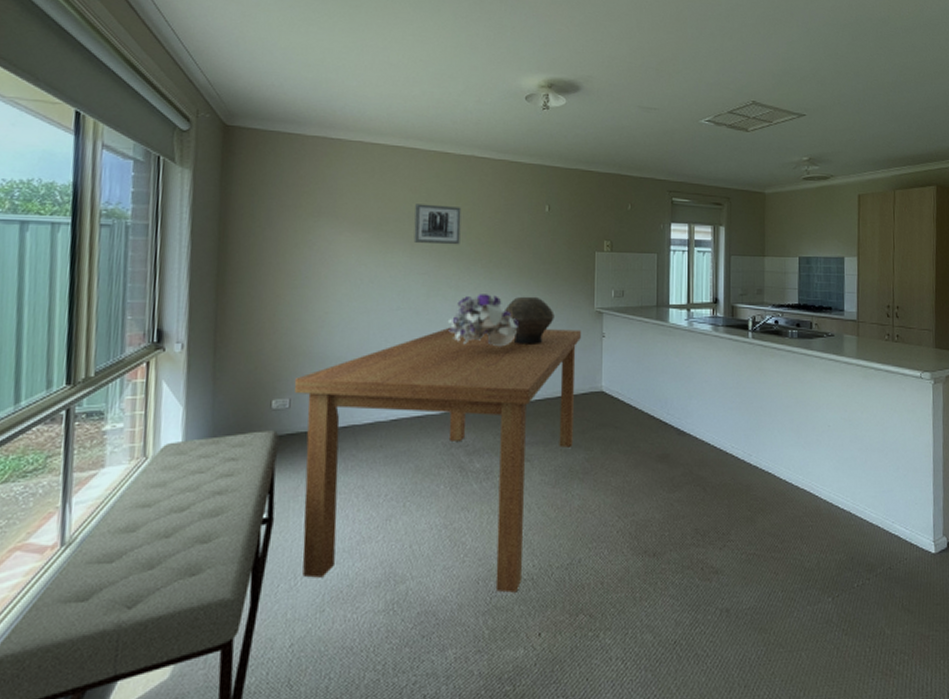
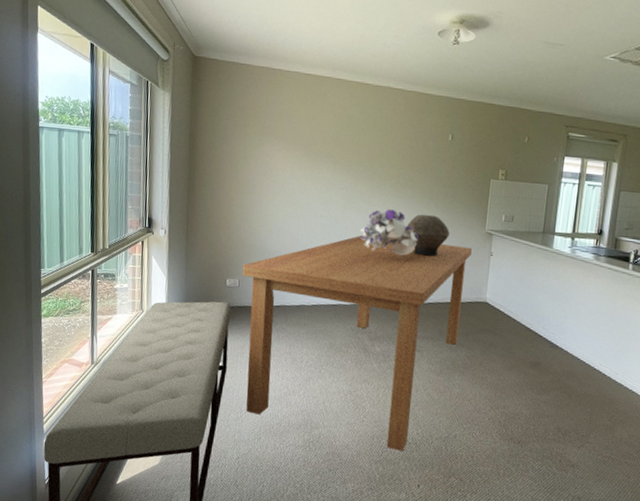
wall art: present [413,204,462,245] -> none [336,128,376,166]

